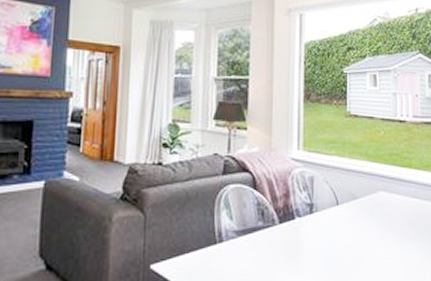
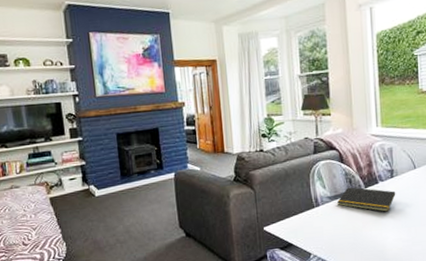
notepad: none [245,221,314,256] -> present [337,187,396,212]

